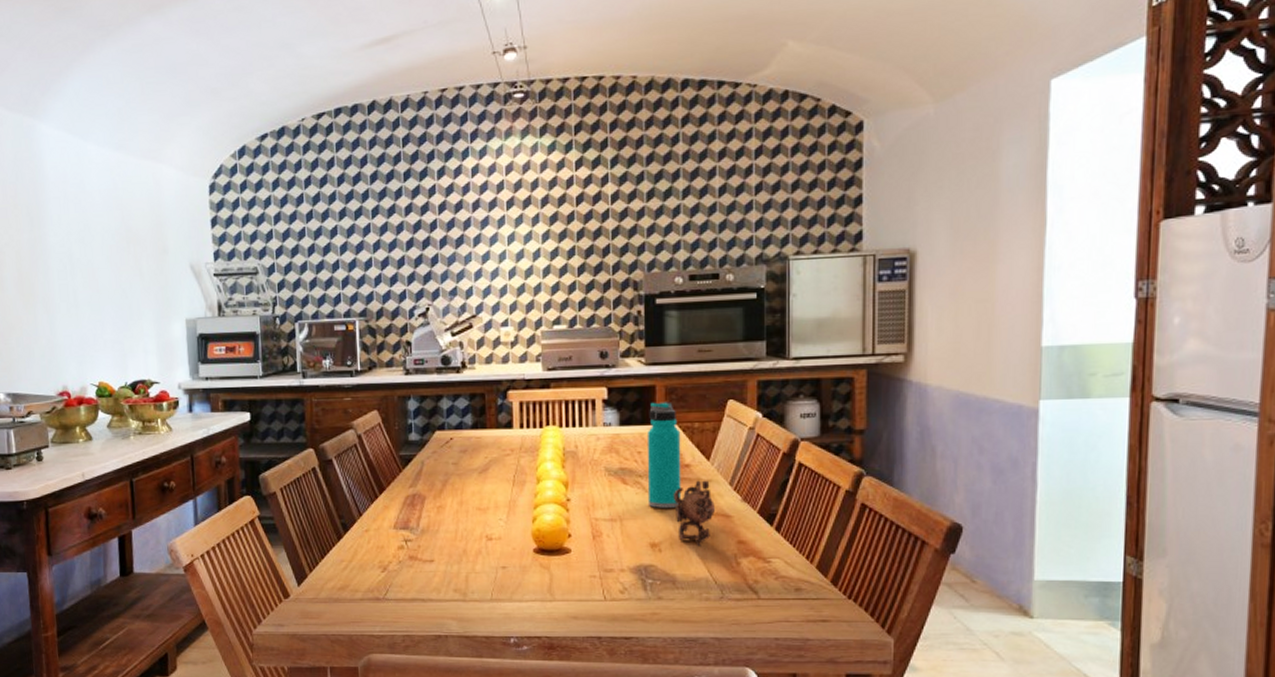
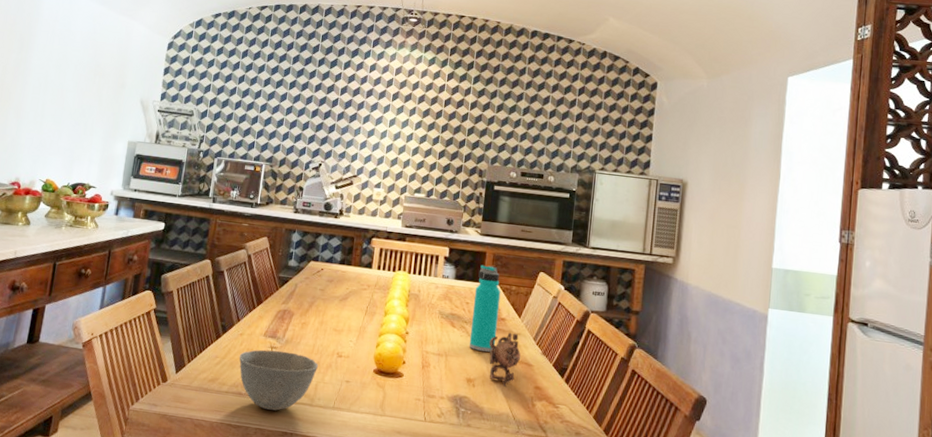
bowl: none [368,543,465,612] -> present [239,349,318,411]

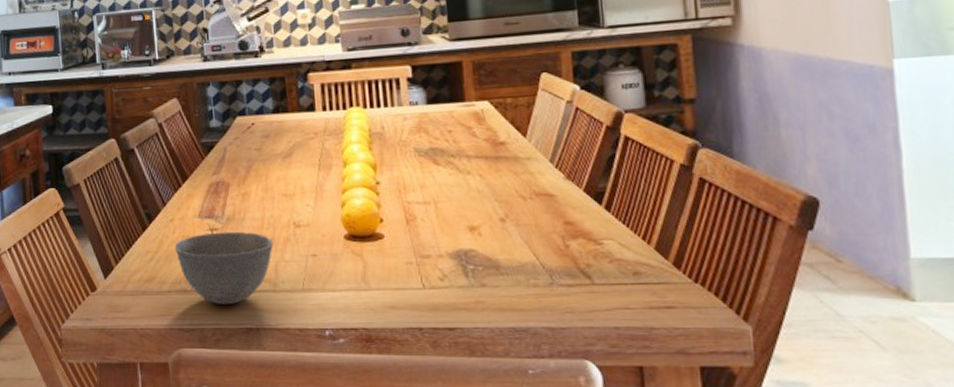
water bottle: present [468,265,501,352] -> none [457,77,499,189]
teapot: present [489,332,521,387] -> none [489,158,536,229]

